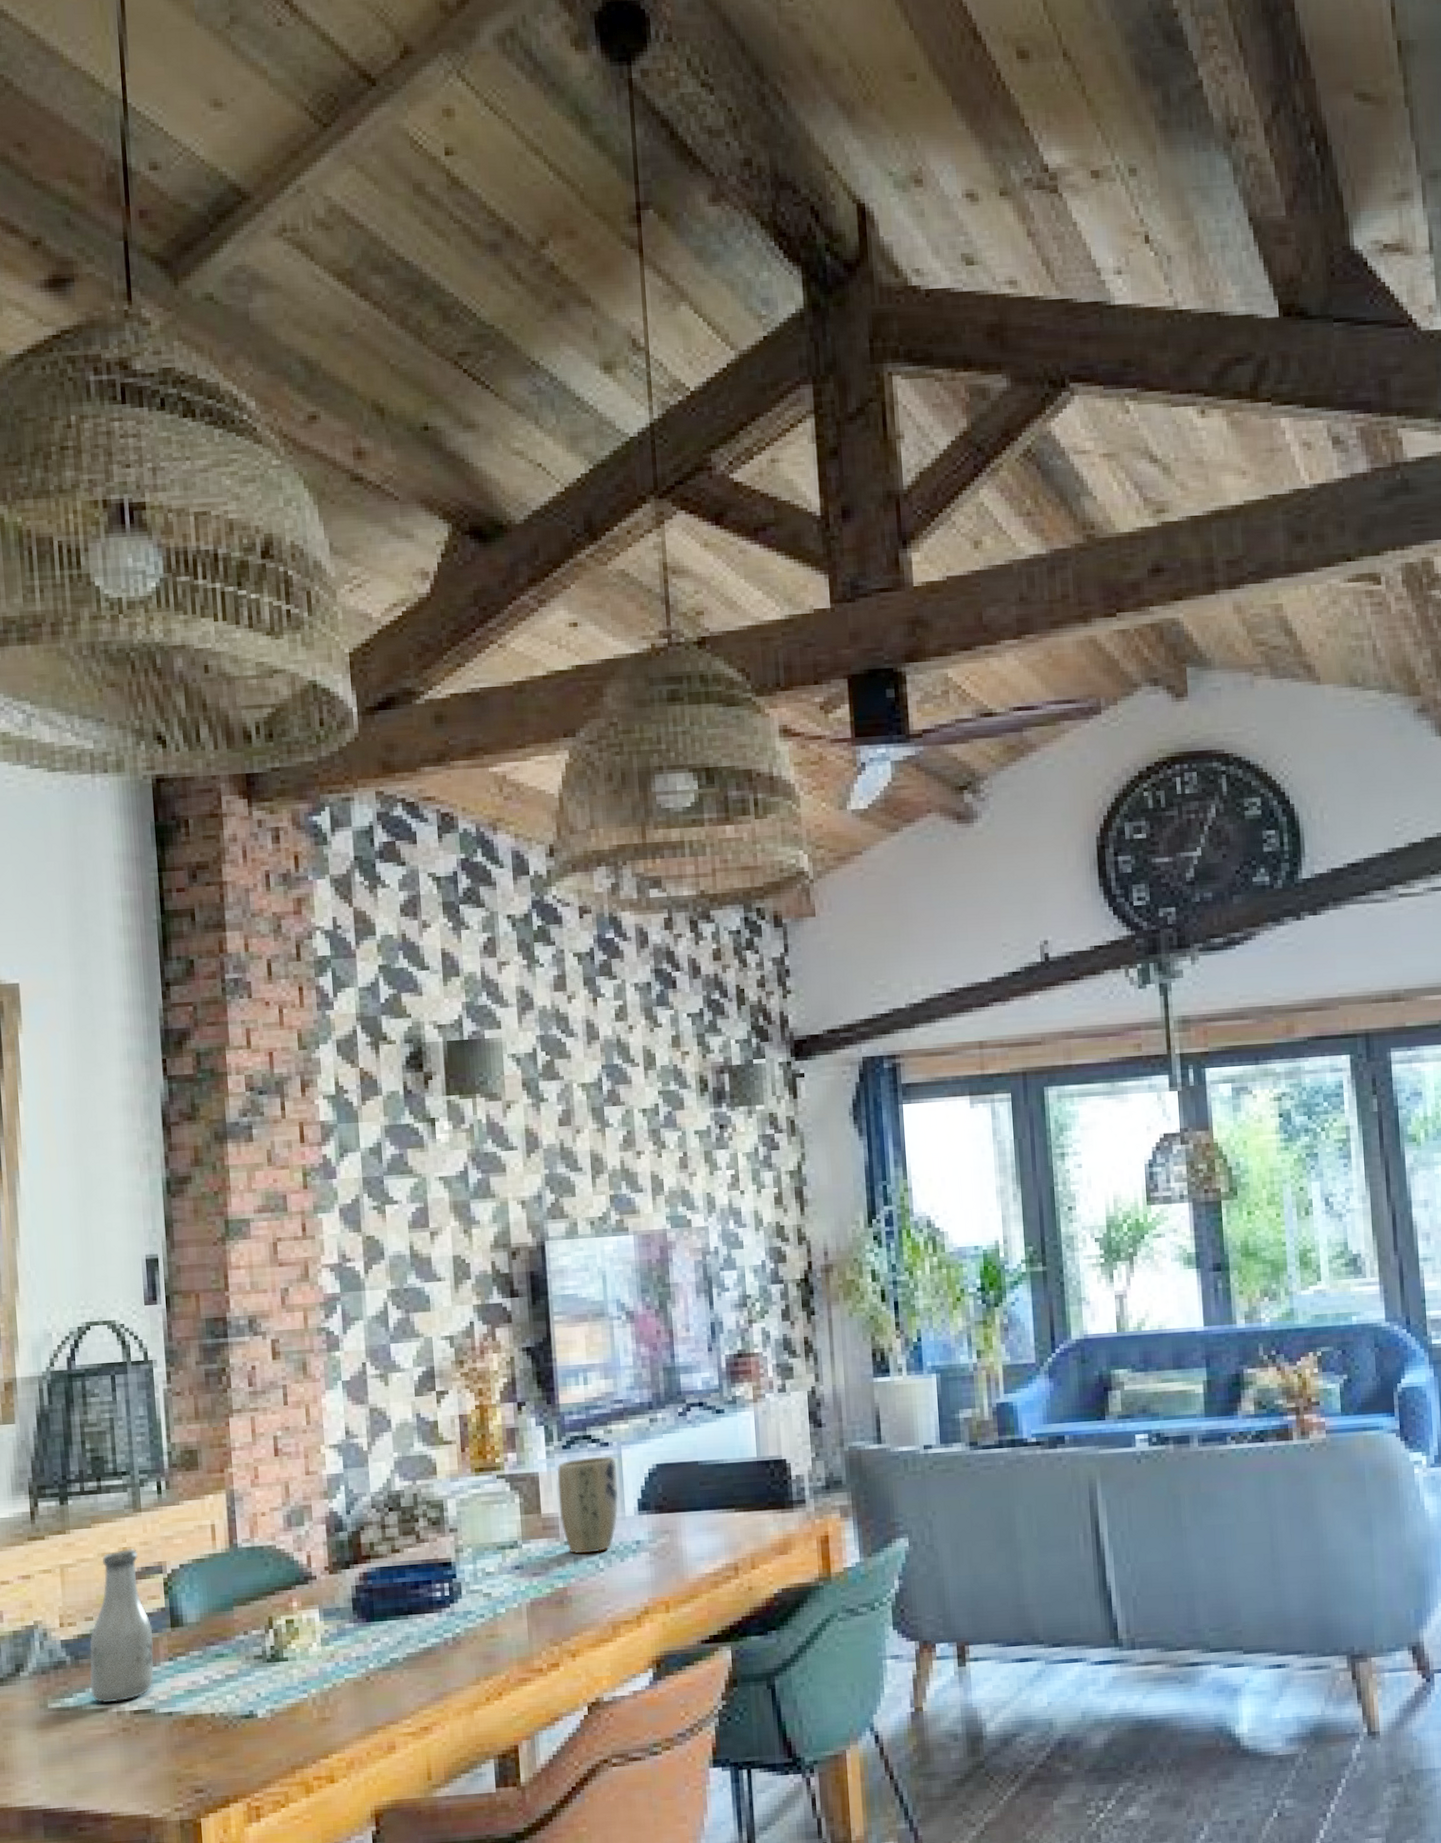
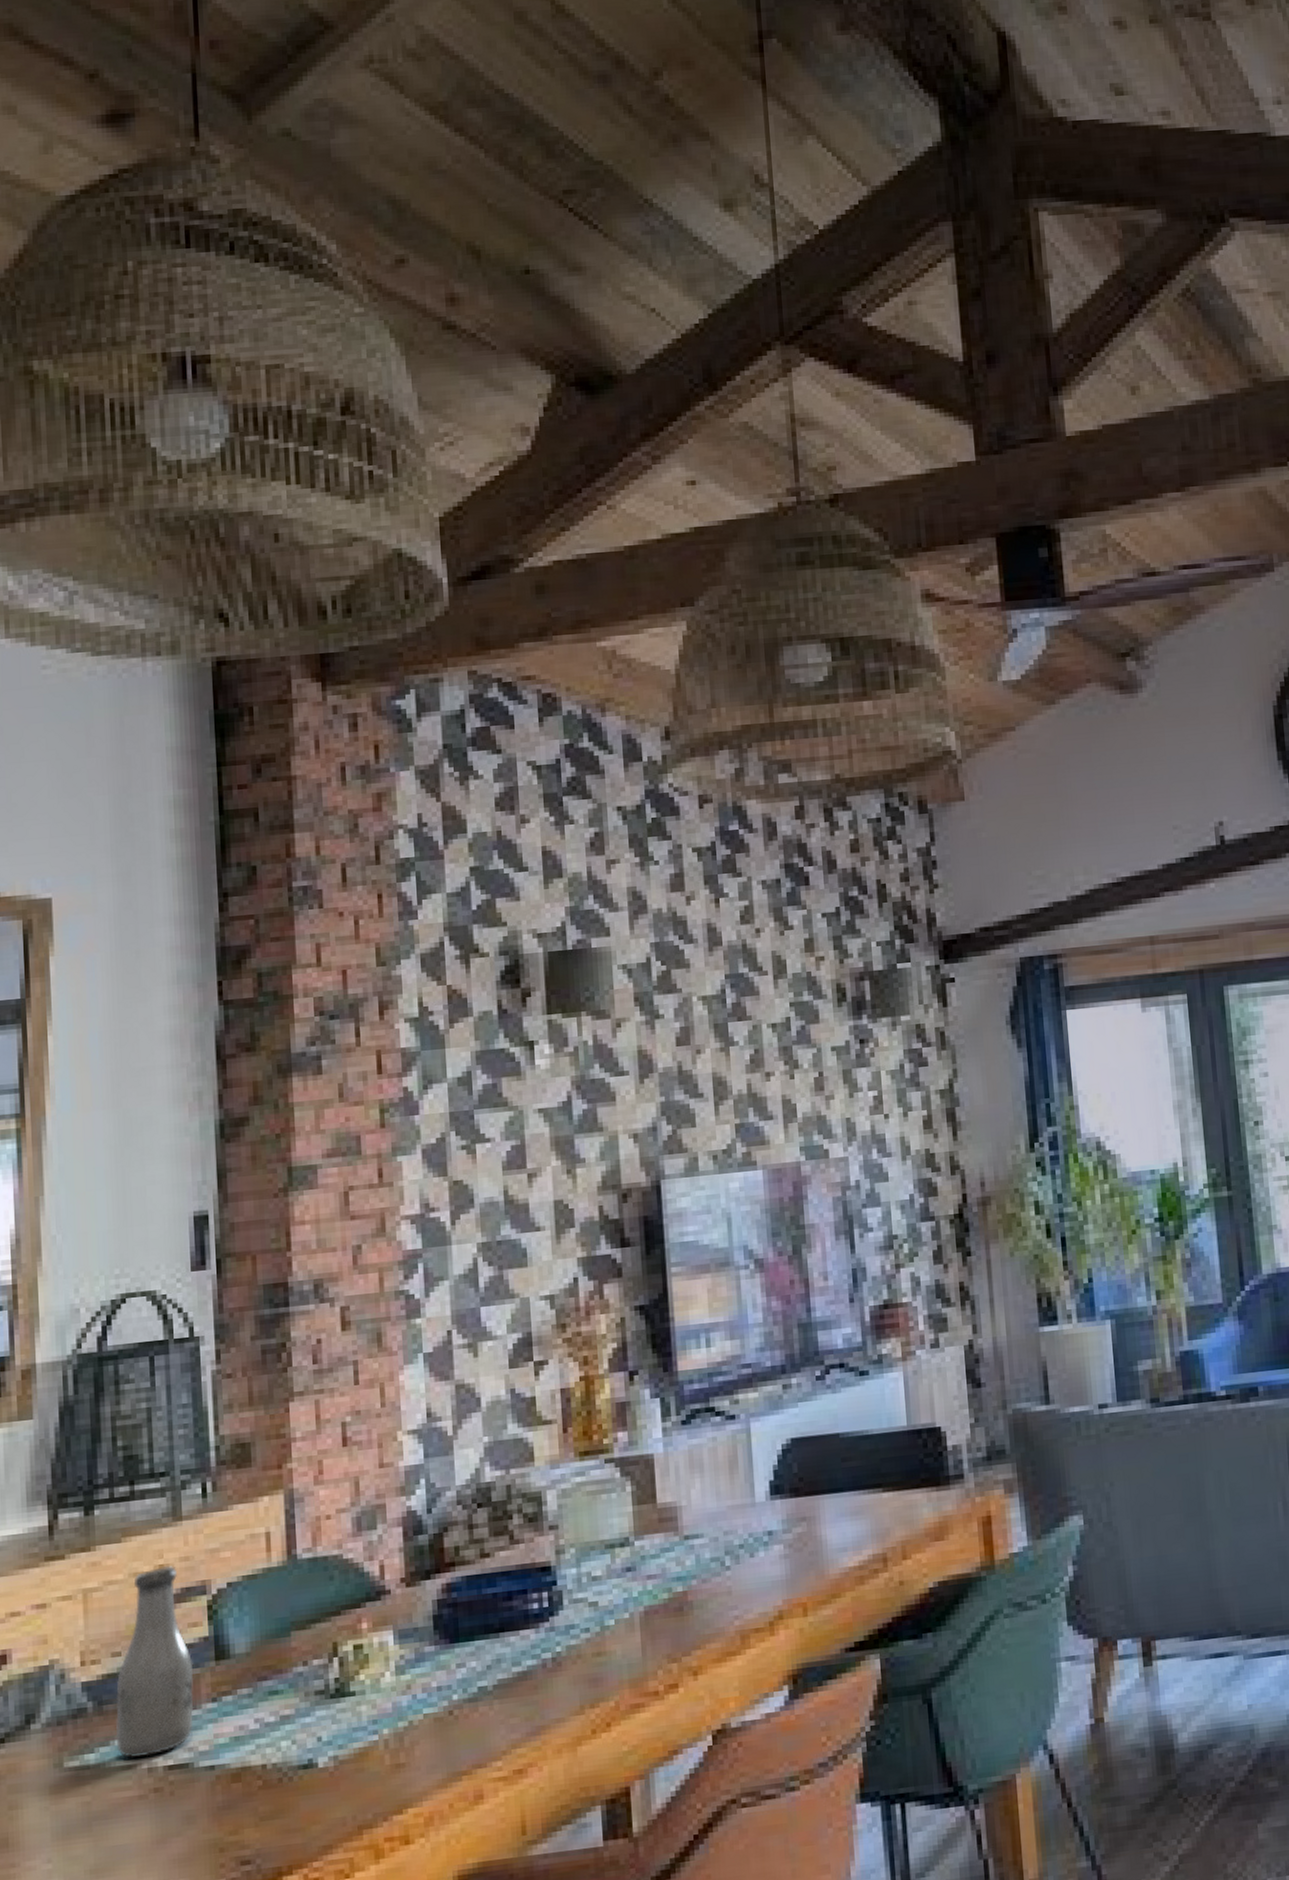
plant pot: present [557,1456,619,1554] -> none [675,1431,747,1550]

